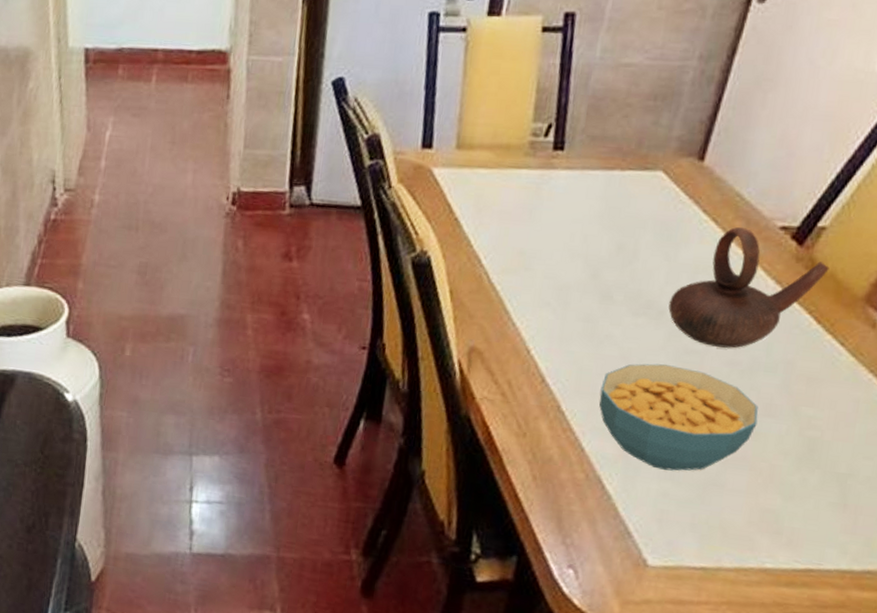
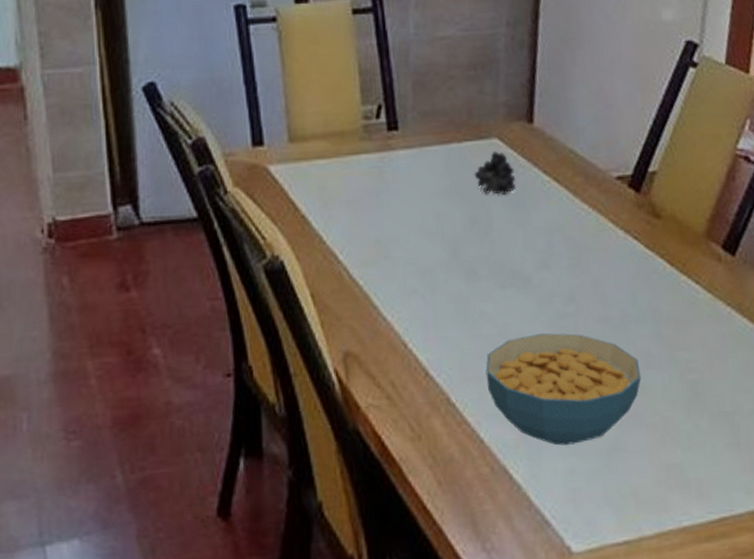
fruit: none [630,183,673,228] -> present [474,150,516,195]
teapot: present [668,227,829,348] -> none [532,183,669,306]

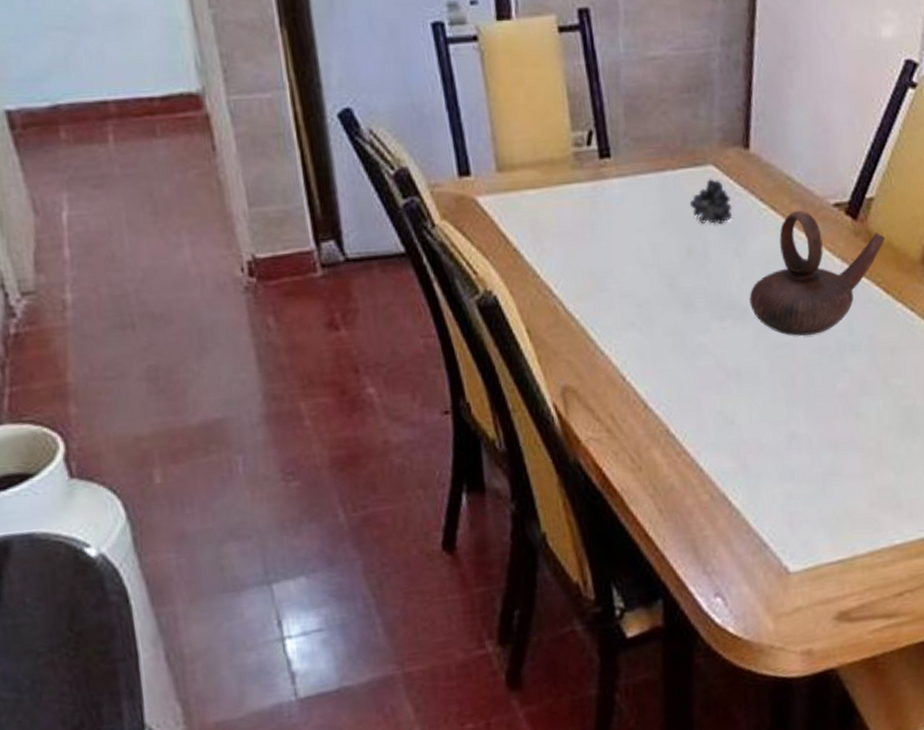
cereal bowl: present [485,333,641,446] -> none [704,363,857,472]
teapot: none [532,183,669,306] -> present [749,211,885,336]

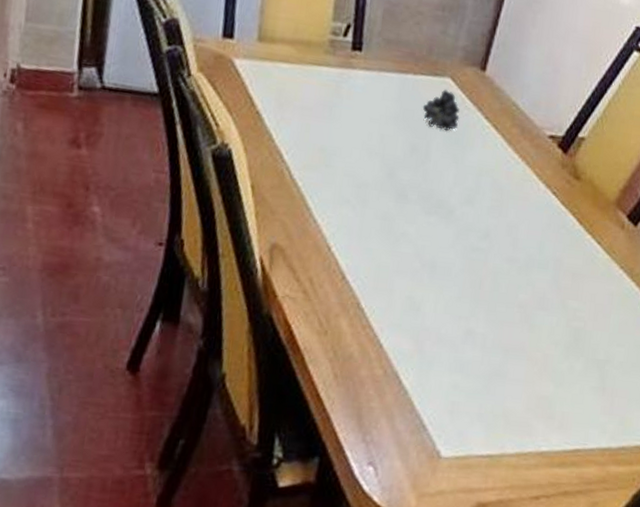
teapot: present [749,211,885,336] -> none [457,134,588,246]

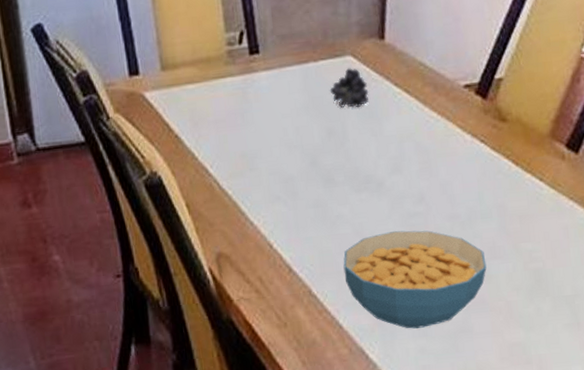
cereal bowl: none [396,260,534,364] -> present [343,230,487,329]

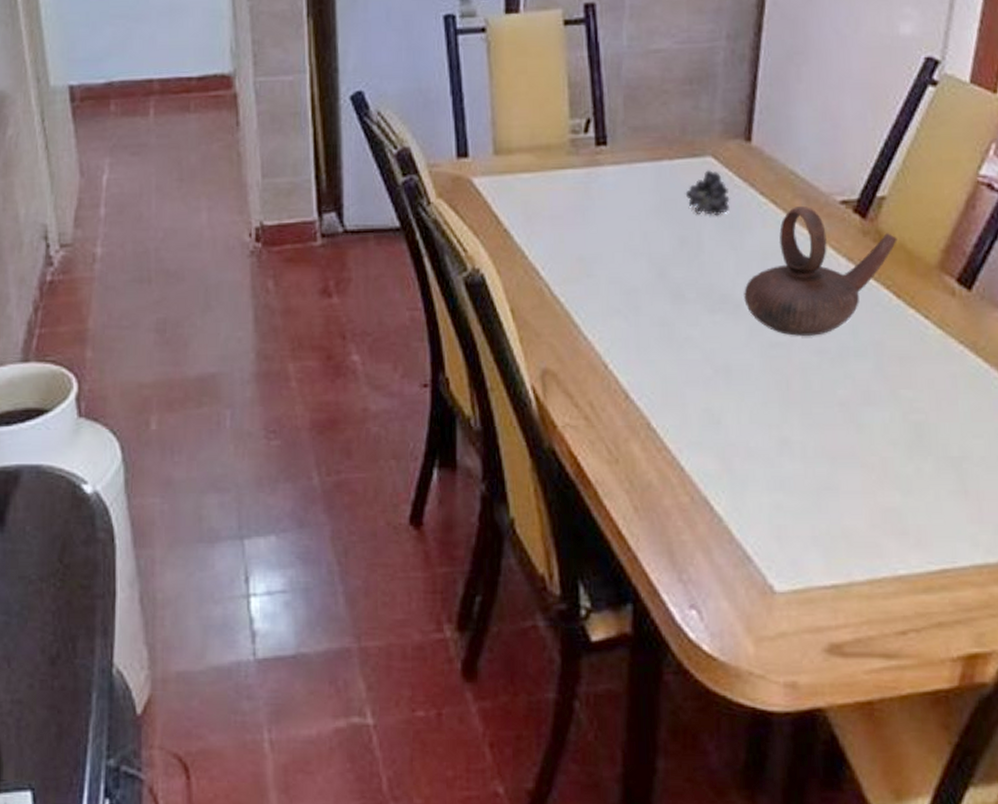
cereal bowl: present [343,230,487,329] -> none [689,362,859,480]
teapot: none [385,93,514,206] -> present [744,206,897,336]

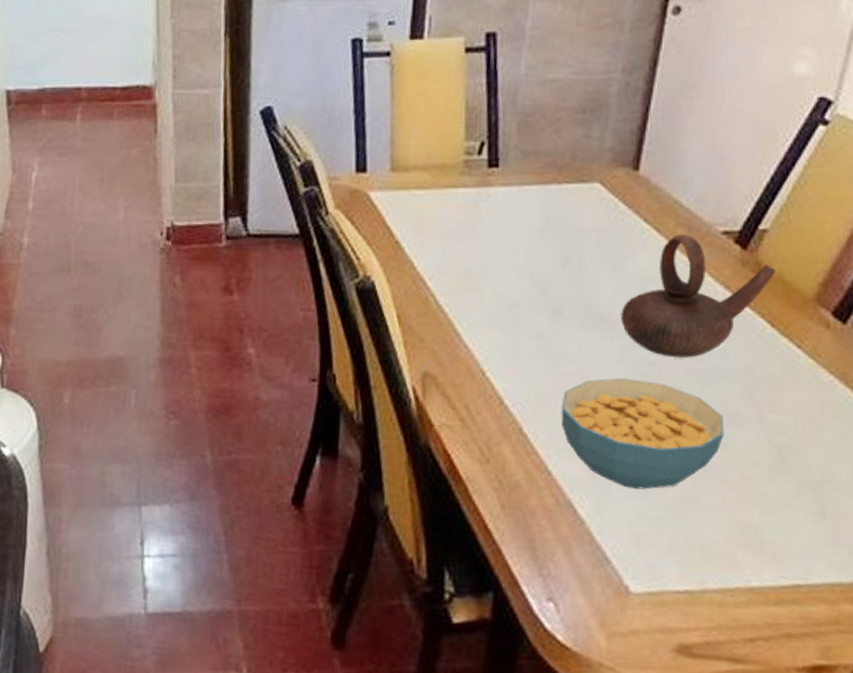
fruit: present [685,169,730,216] -> none [571,195,614,240]
cereal bowl: none [689,362,859,480] -> present [561,378,724,490]

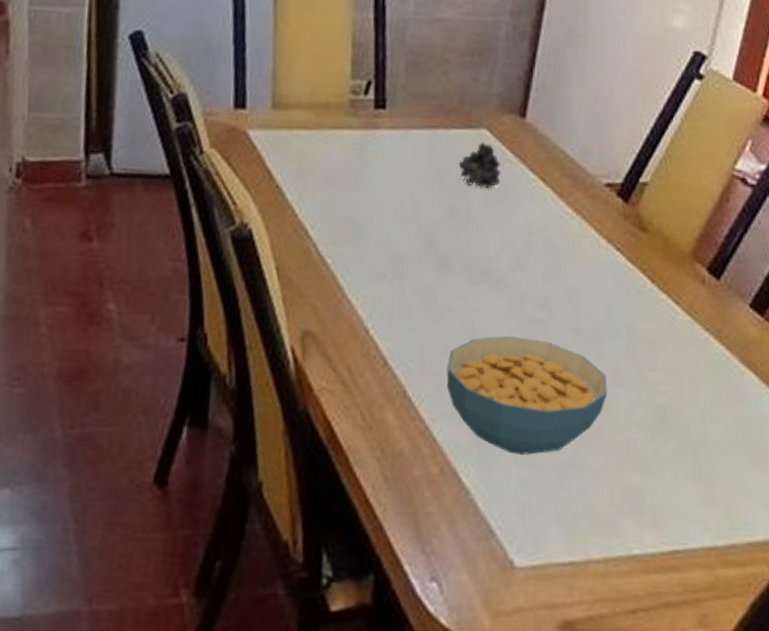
fruit: none [571,195,614,240] -> present [458,141,501,189]
teapot: present [621,235,776,358] -> none [507,186,656,314]

